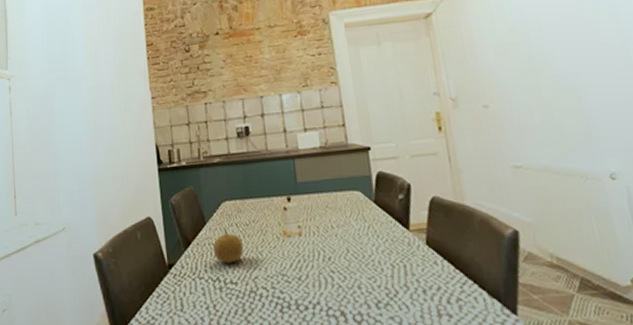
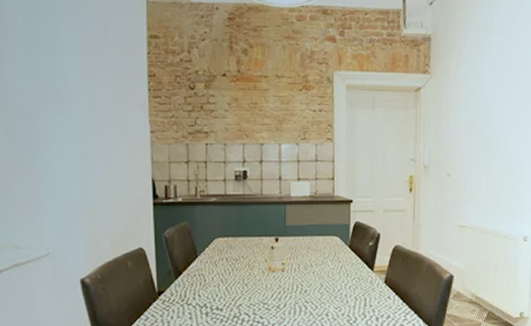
fruit: present [213,229,243,264] -> none [202,262,230,293]

